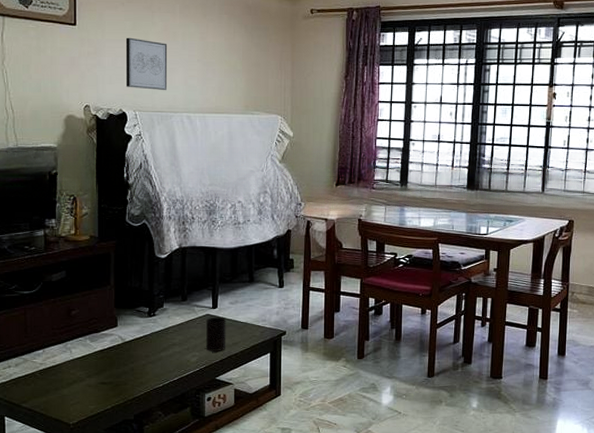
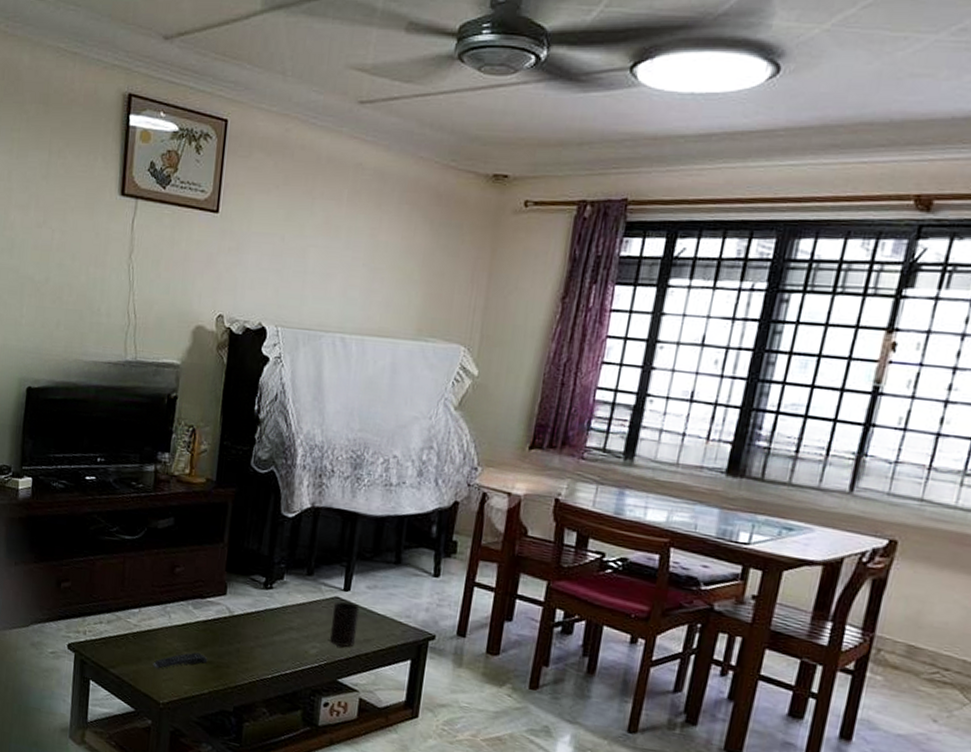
remote control: none [60,377,108,396] -> present [153,652,208,669]
wall art: present [125,37,168,90] -> none [269,230,327,302]

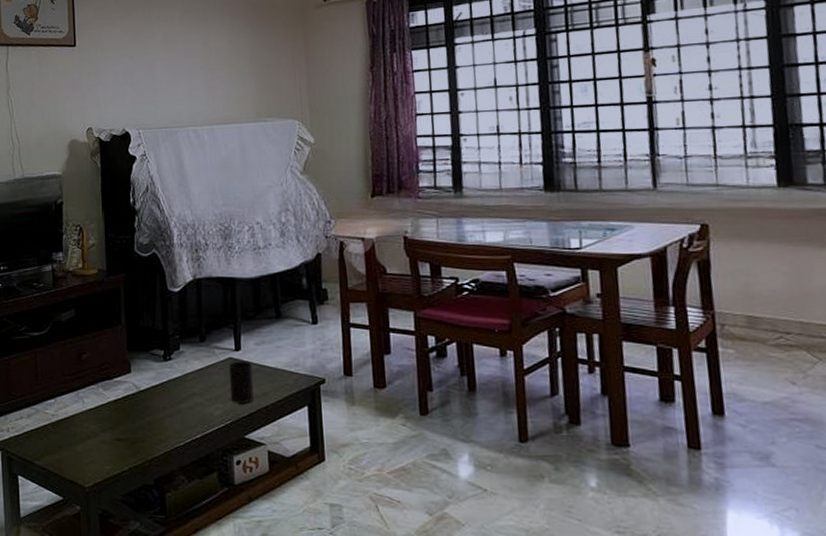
remote control: present [153,652,208,669] -> none [74,432,124,454]

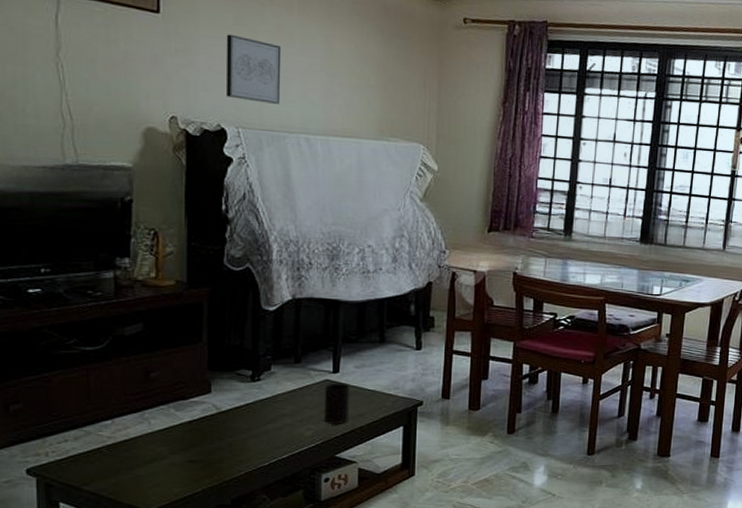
wall art: none [125,52,171,105] -> present [225,34,282,104]

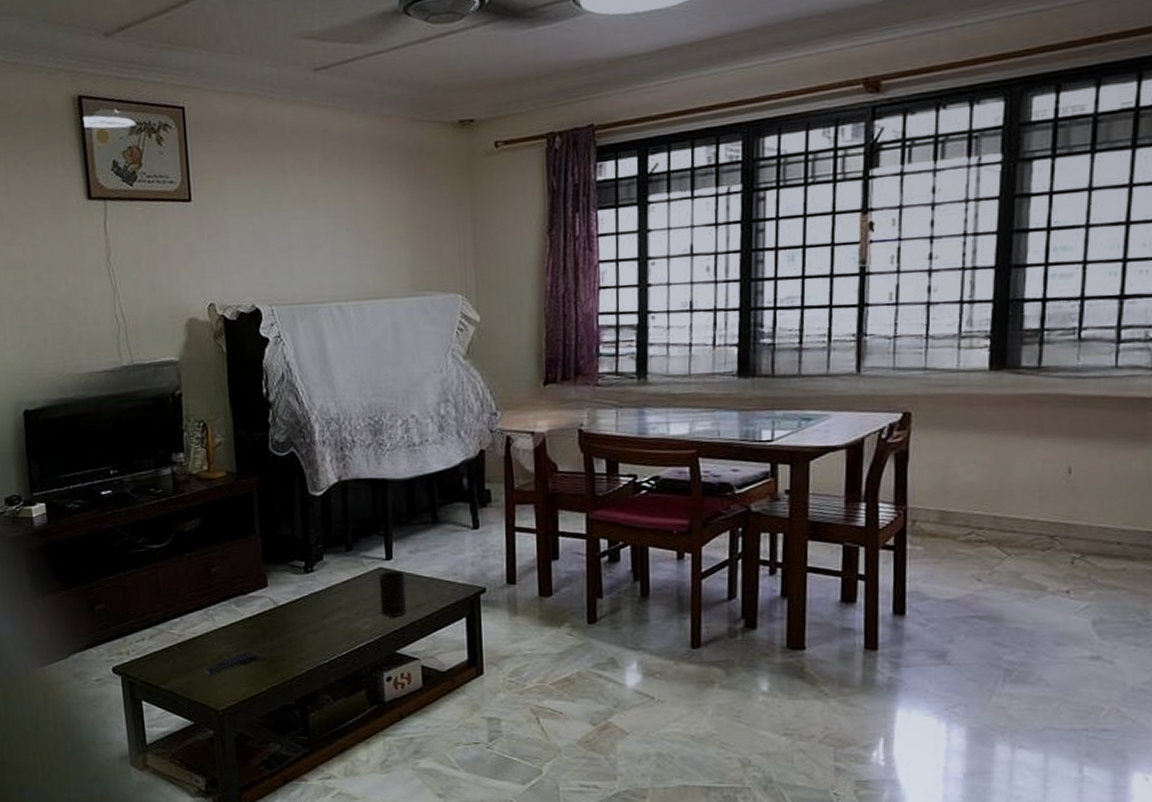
remote control: none [135,454,198,477] -> present [204,651,261,675]
wall art: present [225,34,282,104] -> none [253,209,310,276]

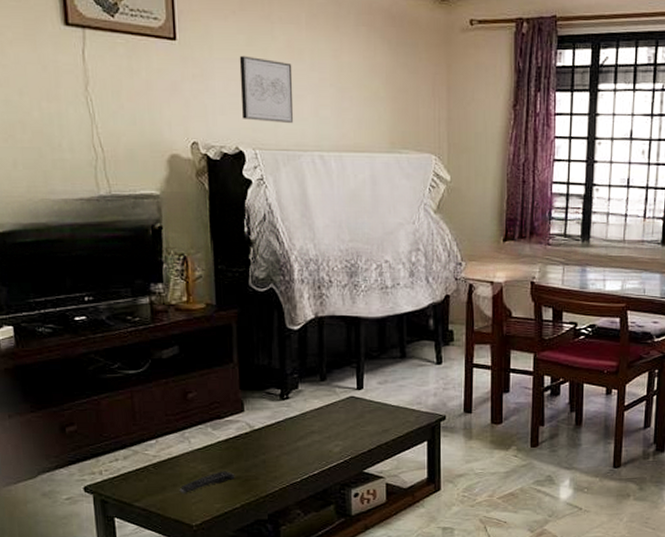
wall art: none [253,209,310,276] -> present [239,55,294,123]
cup: present [379,570,407,617] -> none [350,399,375,440]

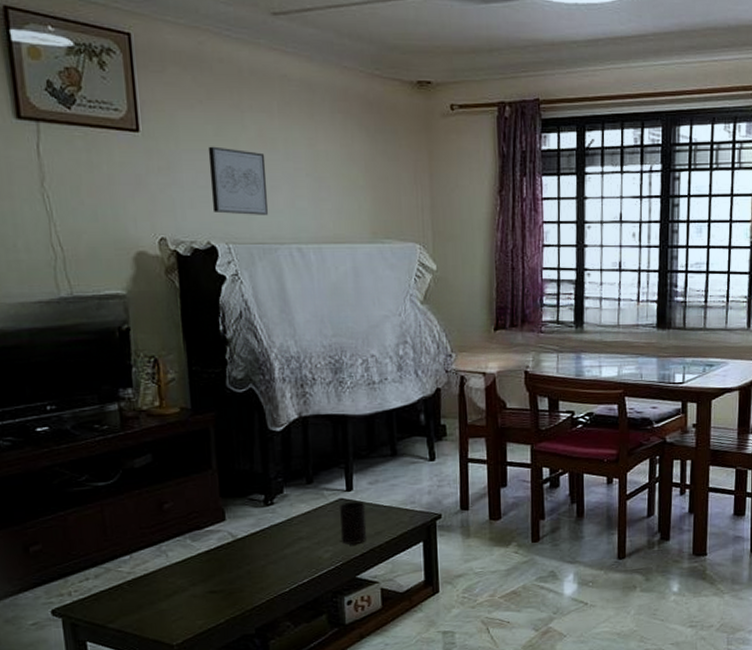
remote control: present [179,471,235,493] -> none [157,584,218,611]
cup: none [350,399,375,440] -> present [340,501,367,544]

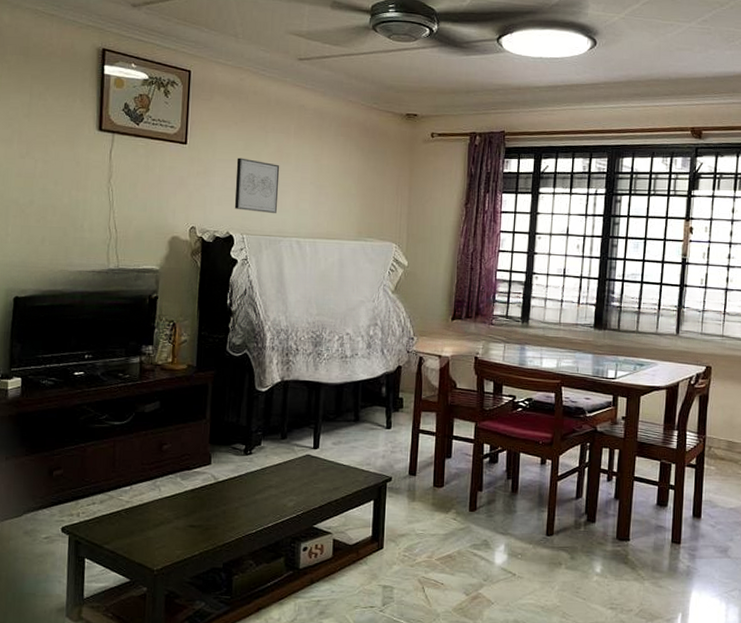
cup: present [340,501,367,544] -> none [304,458,328,496]

